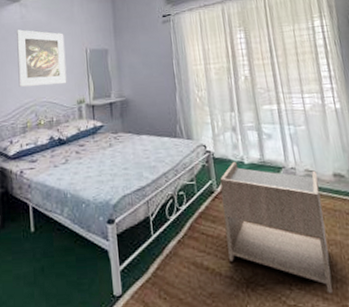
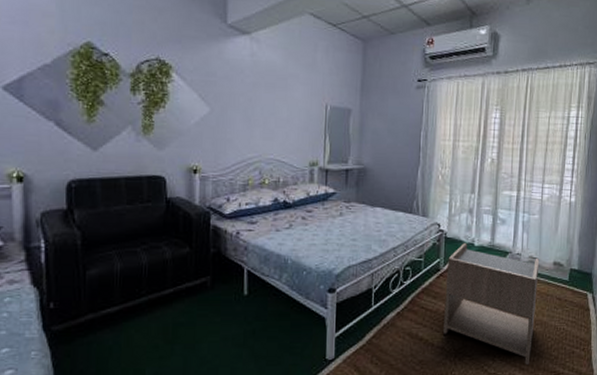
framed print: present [17,29,67,87] -> none [242,69,302,142]

